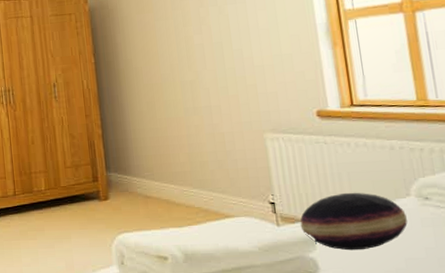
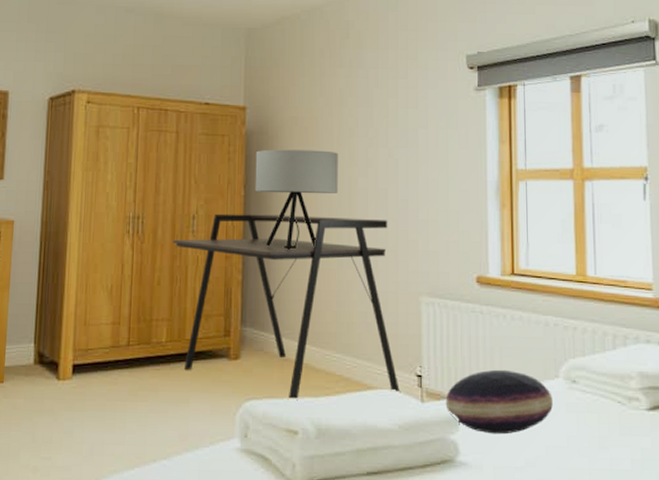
desk: none [39,69,257,232] -> present [172,213,401,401]
table lamp: none [100,15,177,104] -> present [255,149,338,250]

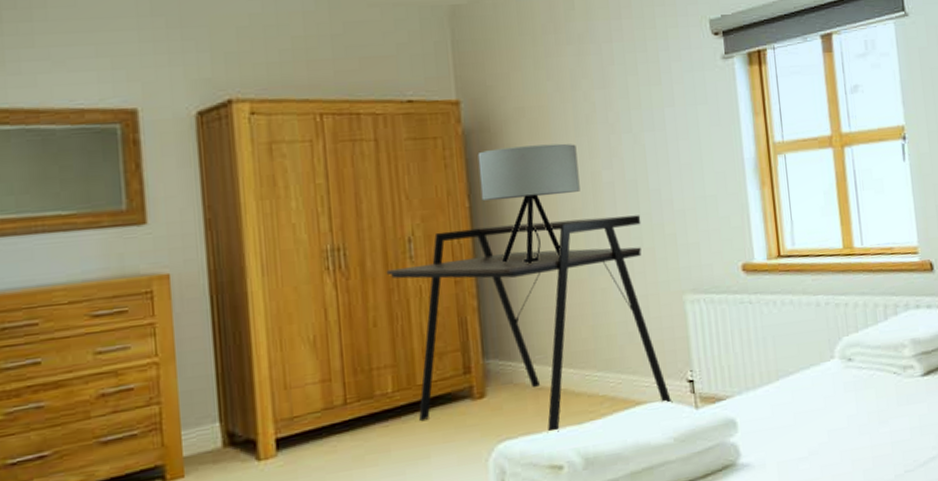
cushion: present [445,369,553,435] -> none [721,358,831,429]

